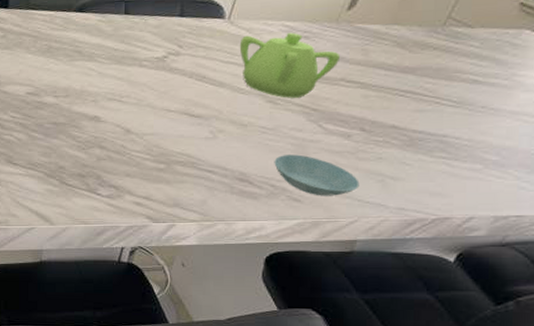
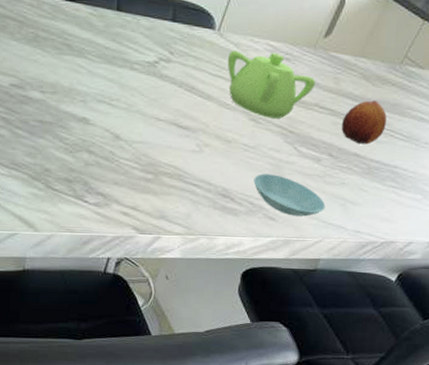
fruit: none [373,68,429,116] -> present [341,100,387,145]

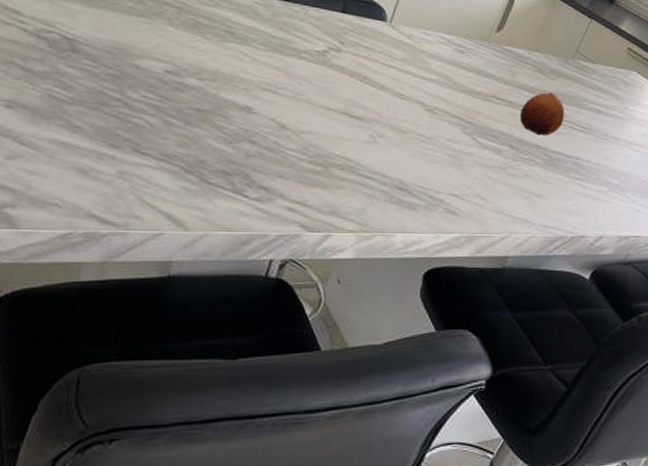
teapot: present [227,50,316,119] -> none [400,41,491,110]
saucer: present [253,174,325,217] -> none [432,165,509,211]

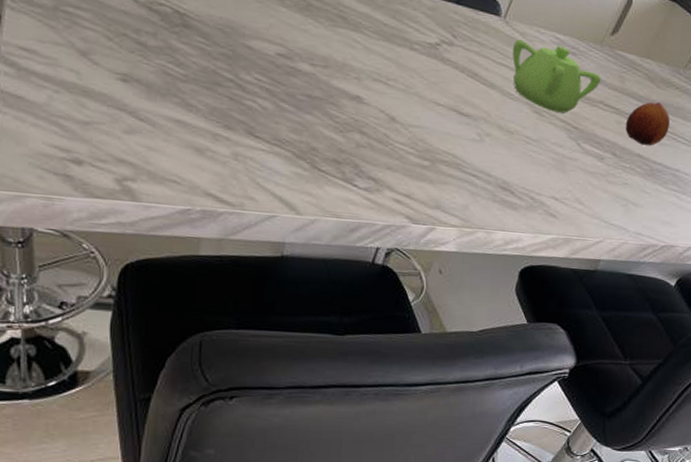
teapot: none [400,41,491,110] -> present [512,39,602,114]

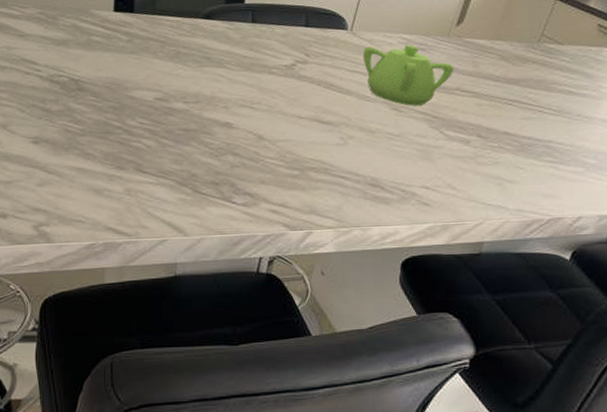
fruit: present [625,102,670,146] -> none [486,79,533,123]

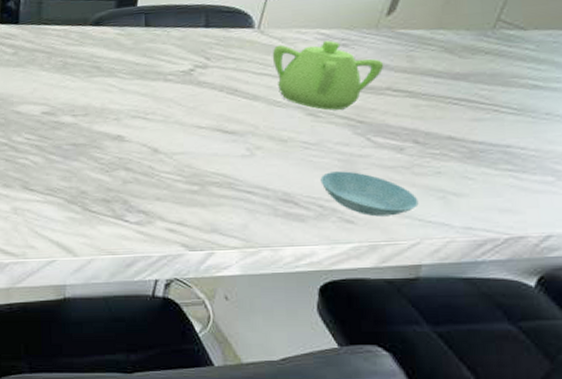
saucer: none [402,160,481,200] -> present [320,171,419,217]

